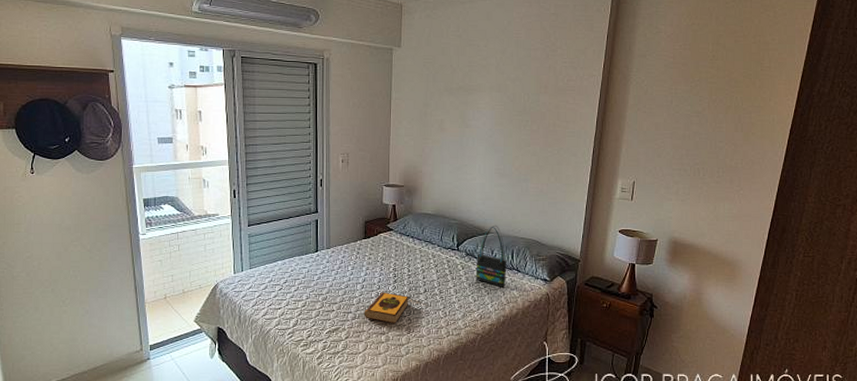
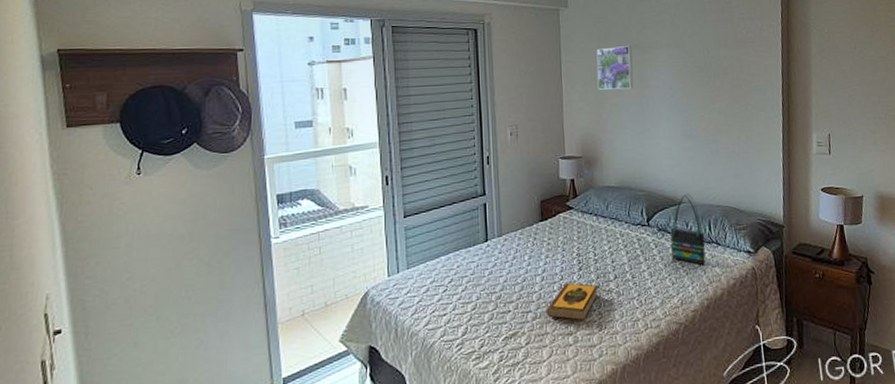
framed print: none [423,86,458,128] -> present [596,45,634,90]

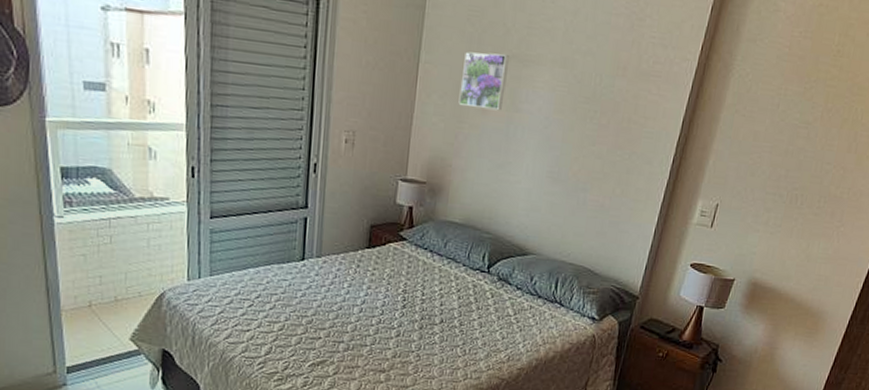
hardback book: present [546,282,599,321] -> none [360,319,421,360]
tote bag: present [670,193,706,265] -> none [507,244,550,324]

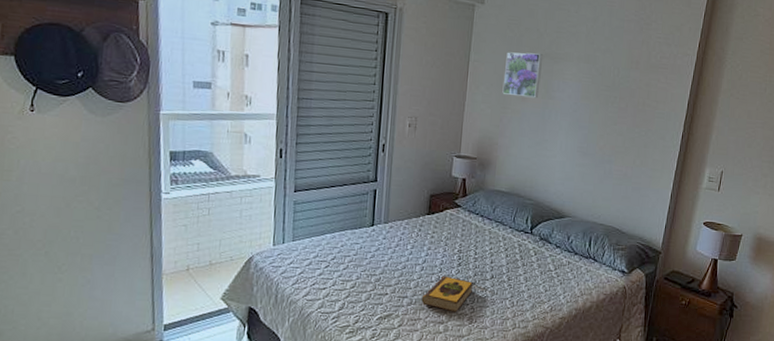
hardback book: none [360,319,421,360] -> present [421,276,474,313]

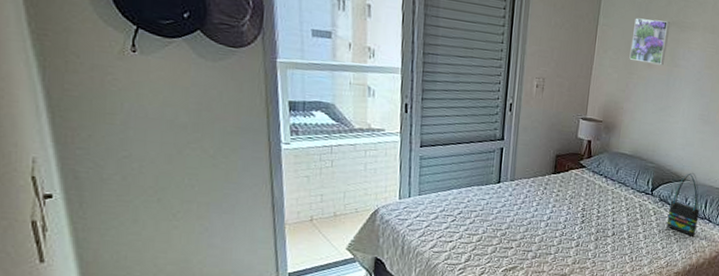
hardback book: present [421,276,474,313] -> none [545,232,596,266]
tote bag: none [548,208,585,277] -> present [666,172,701,236]

